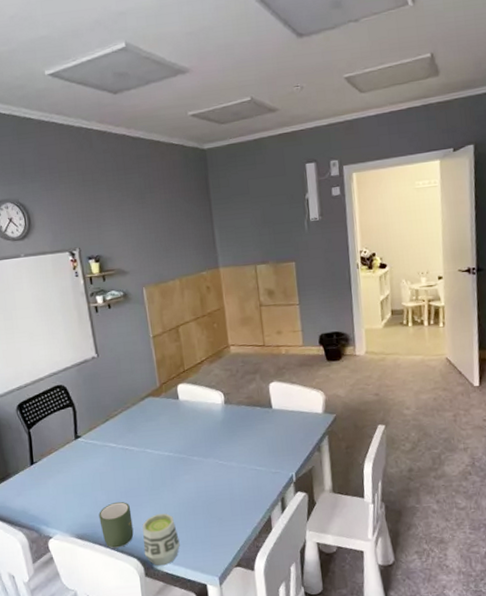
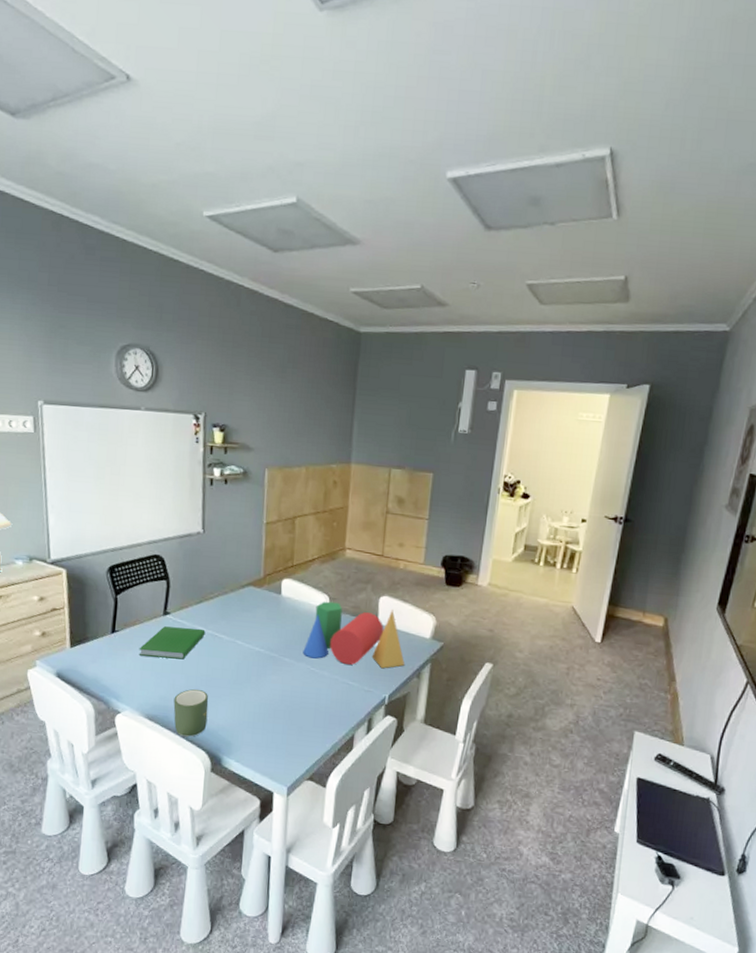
hardcover book: none [58,445,117,481] -> present [138,626,206,660]
cup: present [142,513,180,566] -> none [214,710,254,765]
toy blocks: none [208,393,304,453] -> present [303,601,405,669]

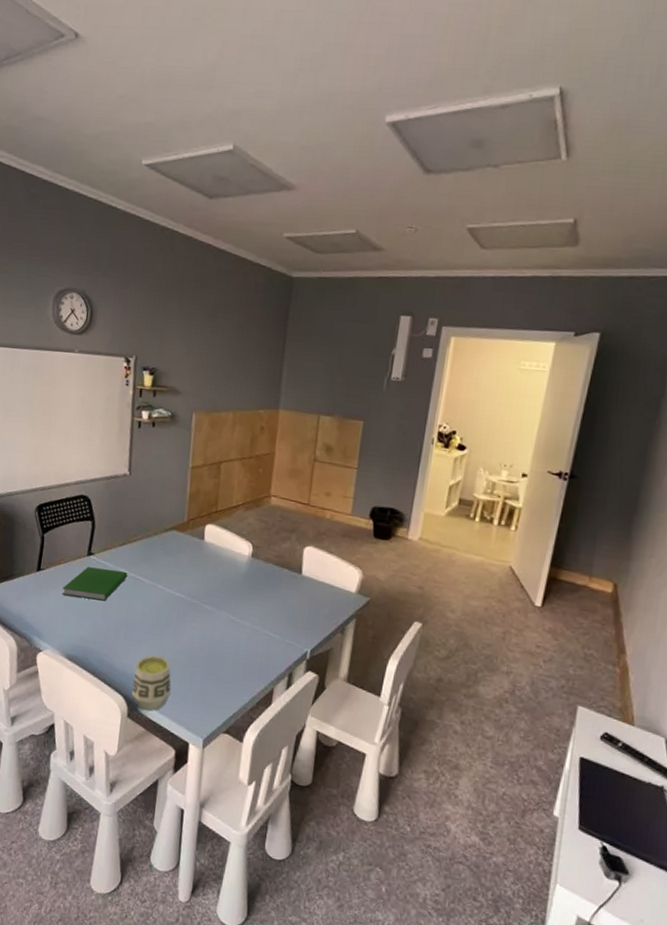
mug: present [173,688,209,738] -> none [93,631,128,681]
cup: none [214,710,254,765] -> present [131,655,171,712]
toy blocks: present [303,601,405,669] -> none [224,548,328,622]

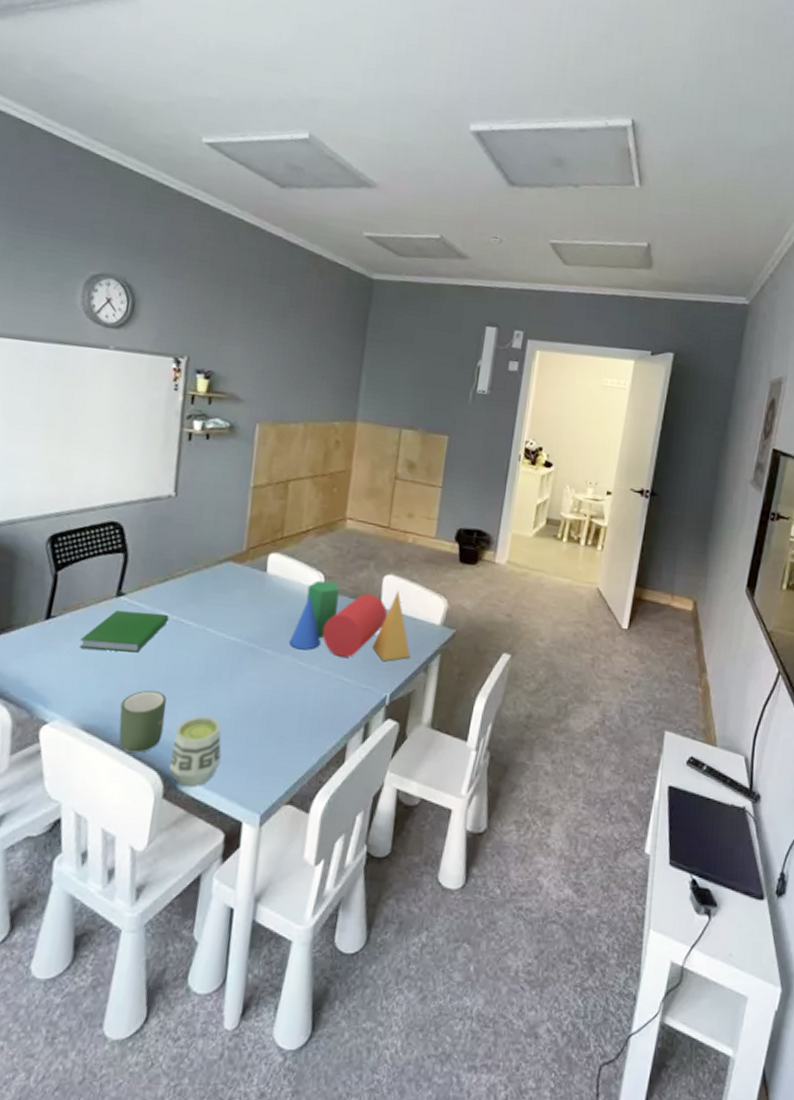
mug: none [93,631,128,681] -> present [118,690,167,754]
toy blocks: none [224,548,328,622] -> present [289,580,410,662]

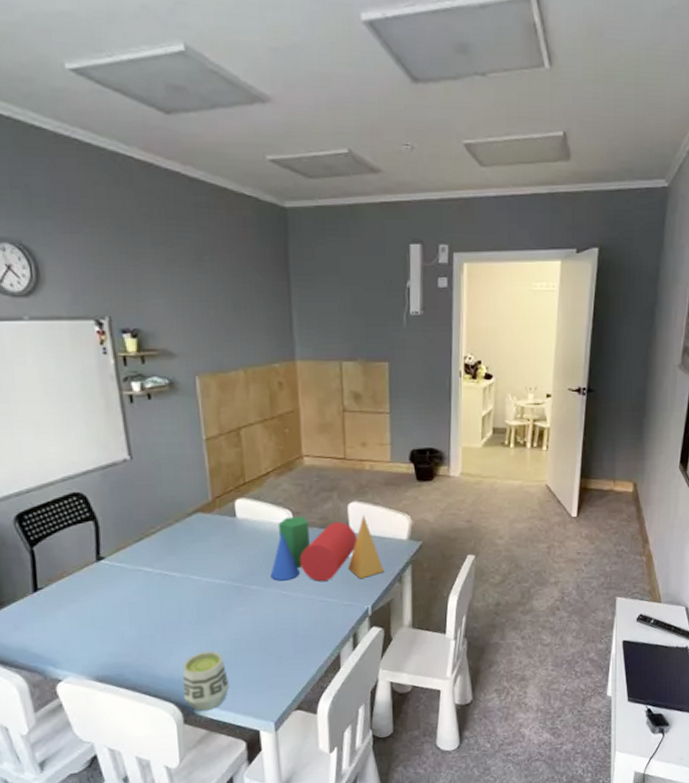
hardcover book: present [79,610,169,653] -> none [72,569,153,612]
mug: present [118,690,167,754] -> none [126,637,171,693]

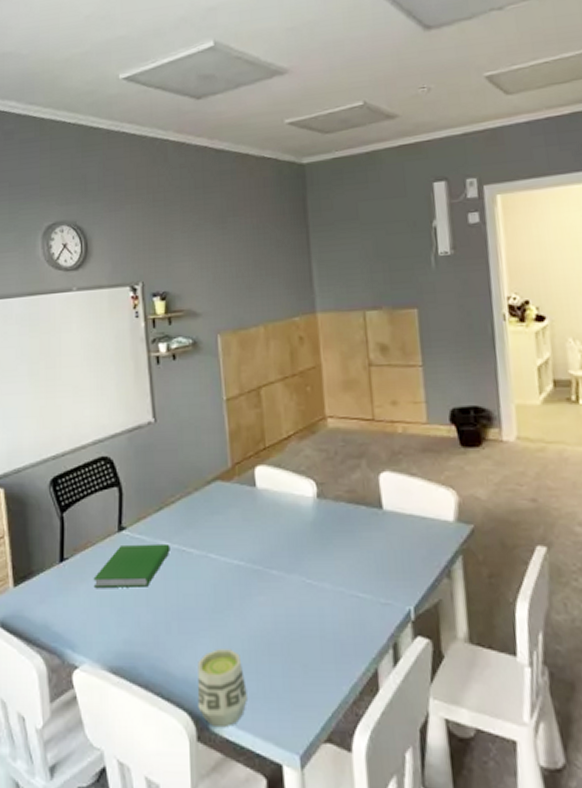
hardcover book: none [72,569,153,612] -> present [93,543,170,587]
toy blocks: present [270,515,384,581] -> none [293,487,427,571]

